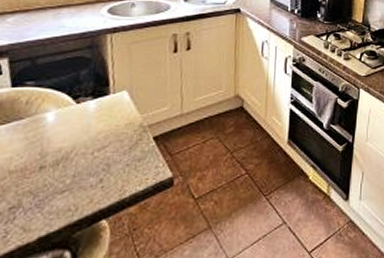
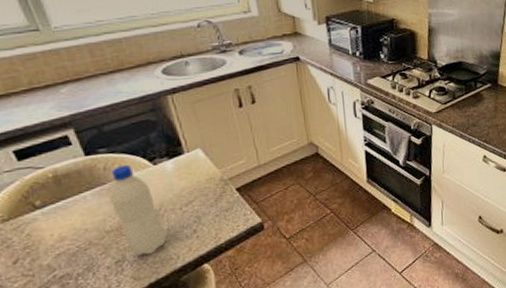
water bottle: none [22,100,71,204] -> present [109,164,166,257]

